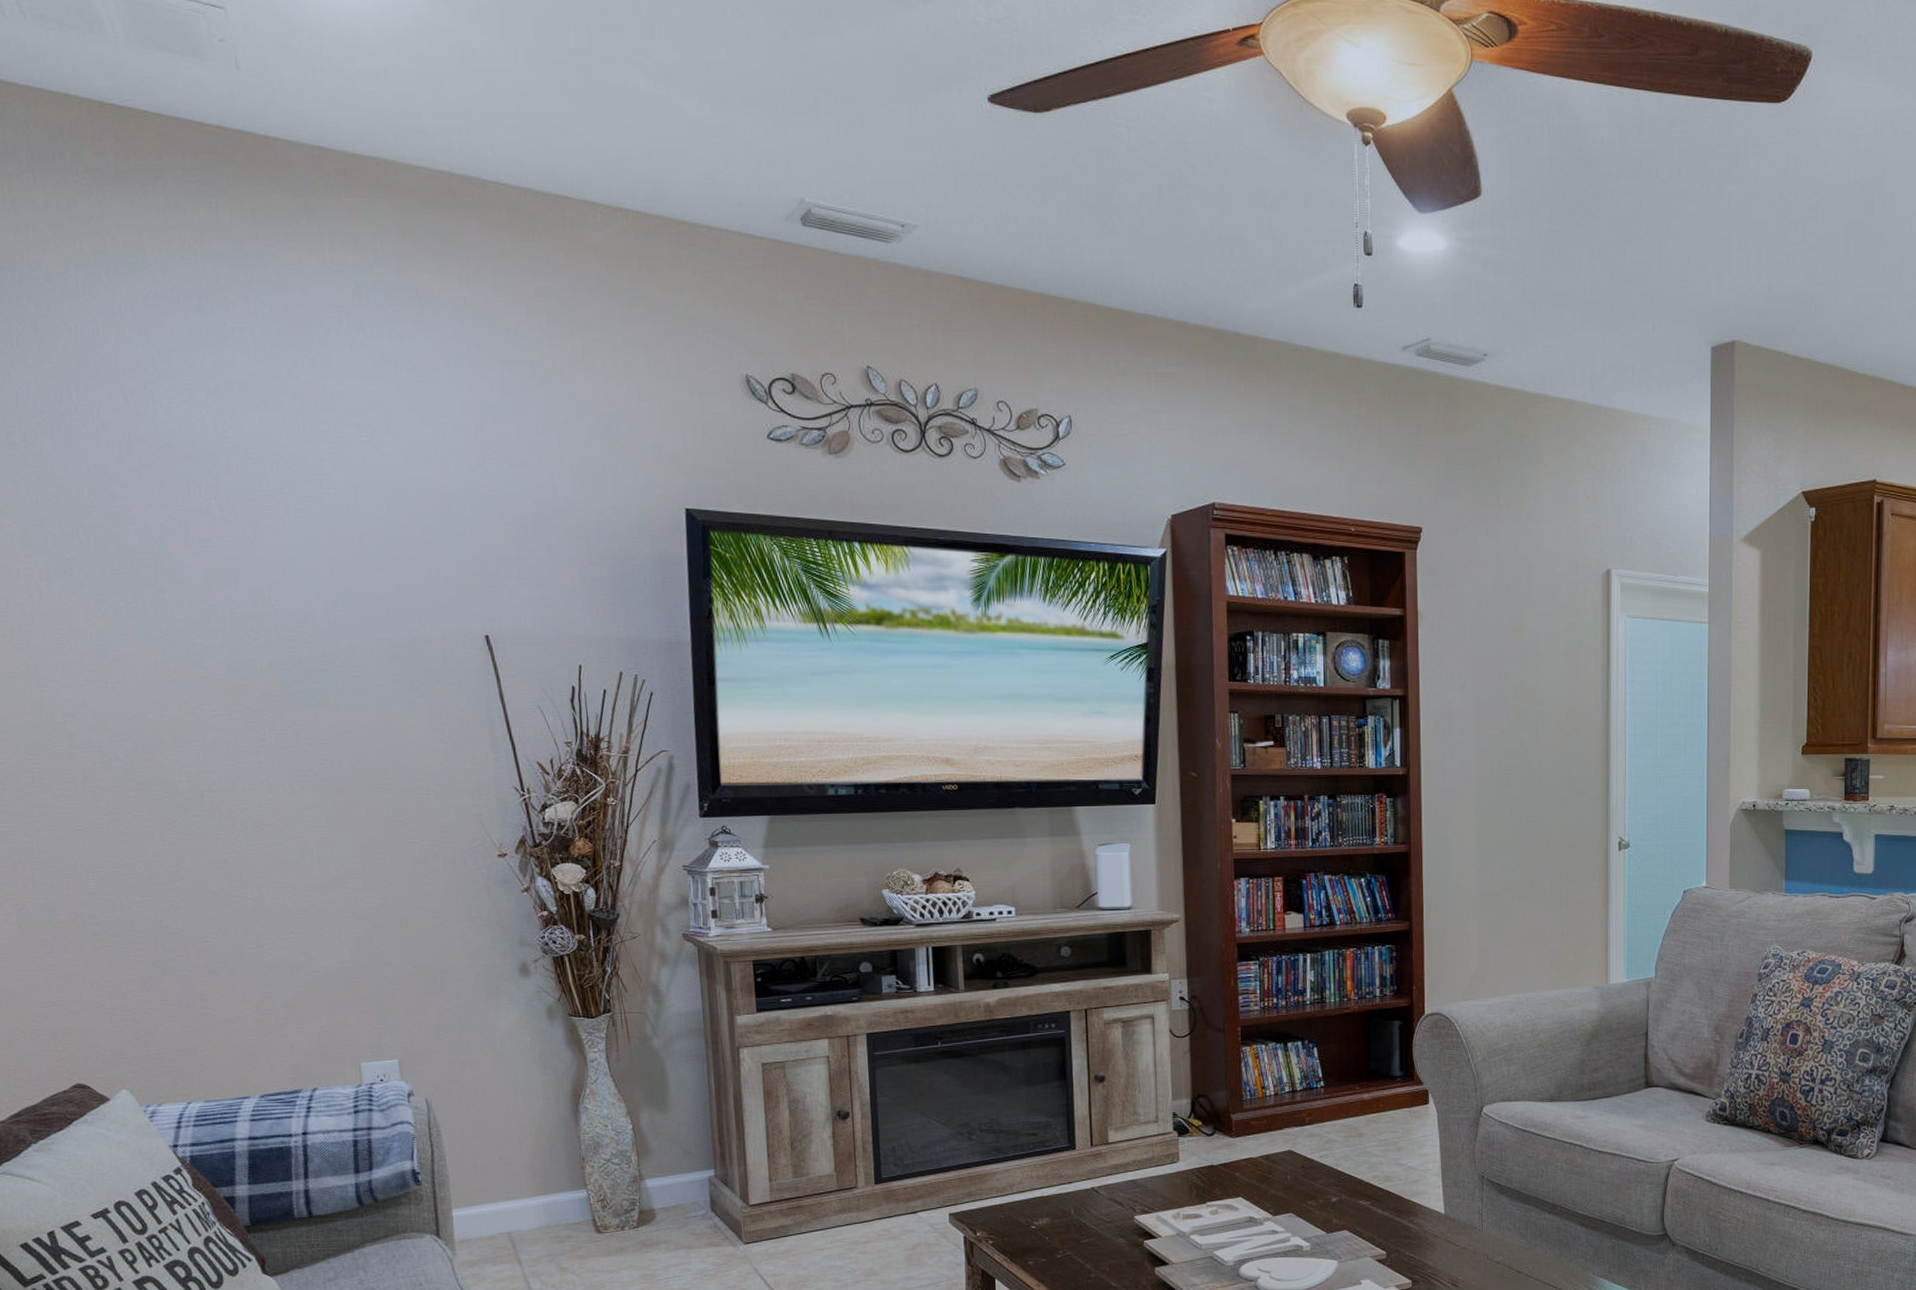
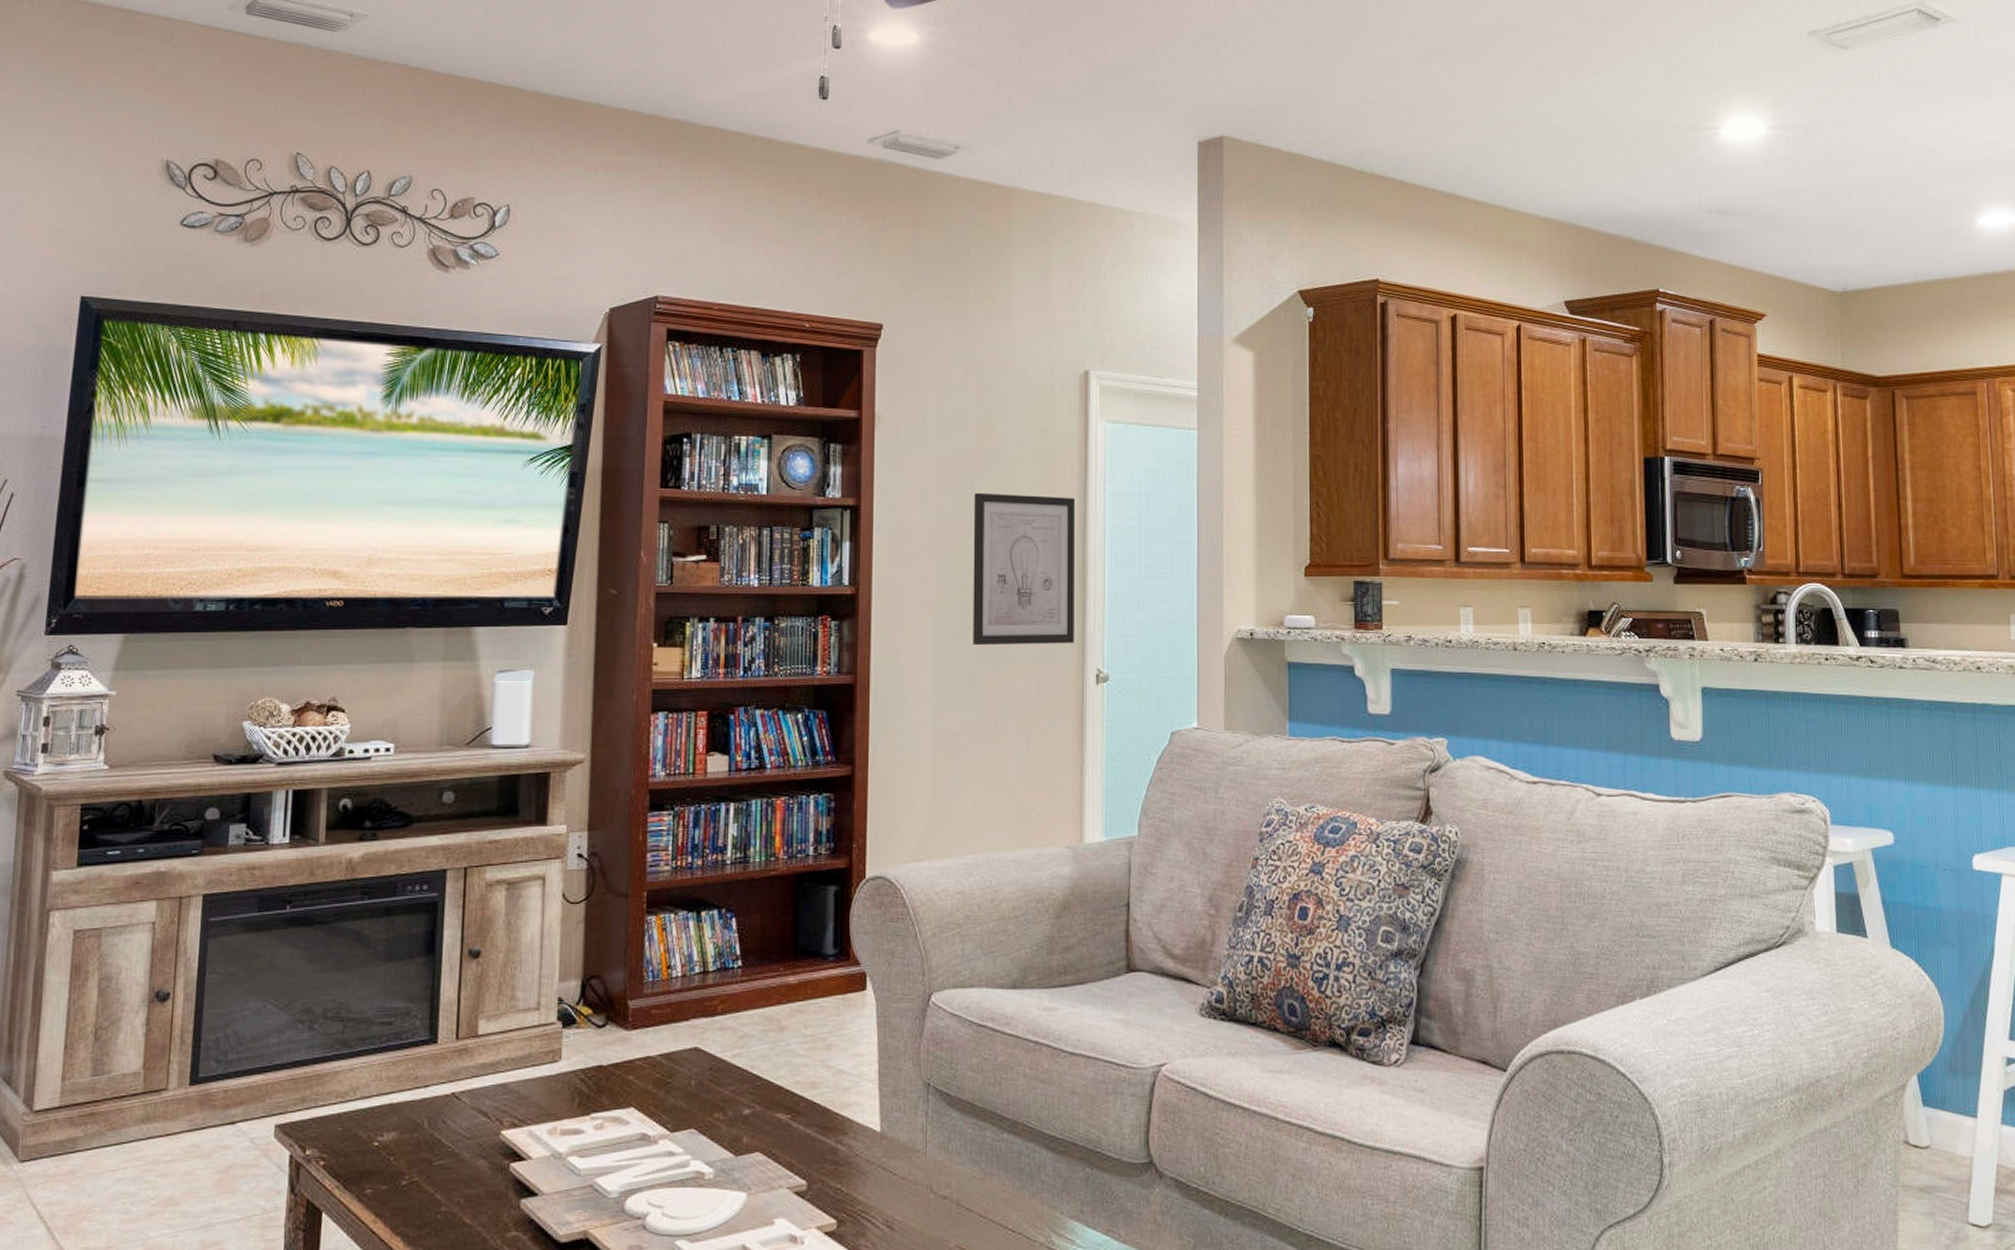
wall art: none [1509,682,1600,818] -> present [973,492,1076,646]

